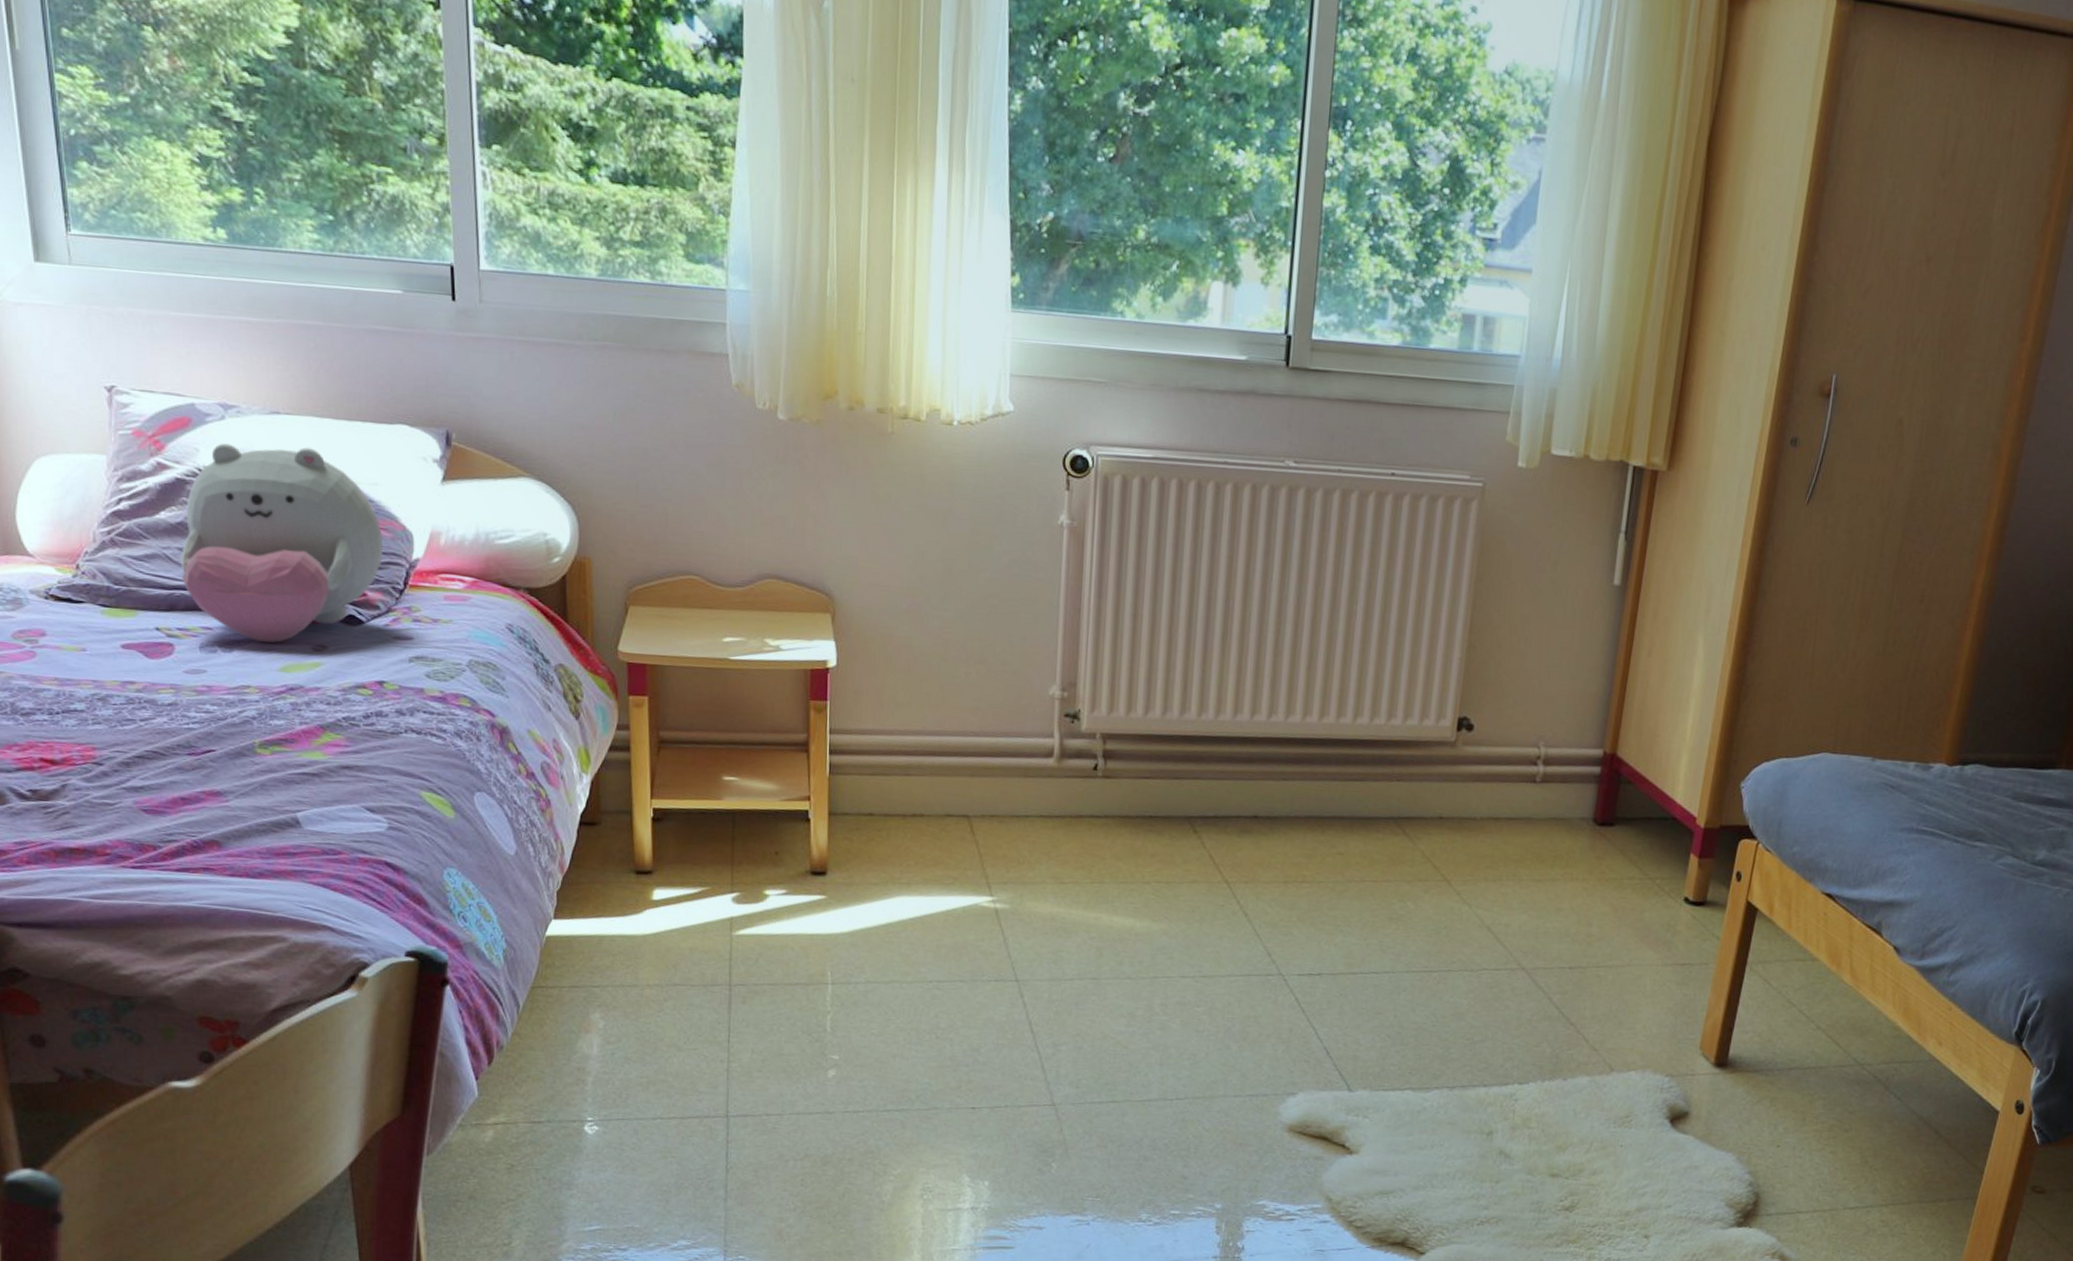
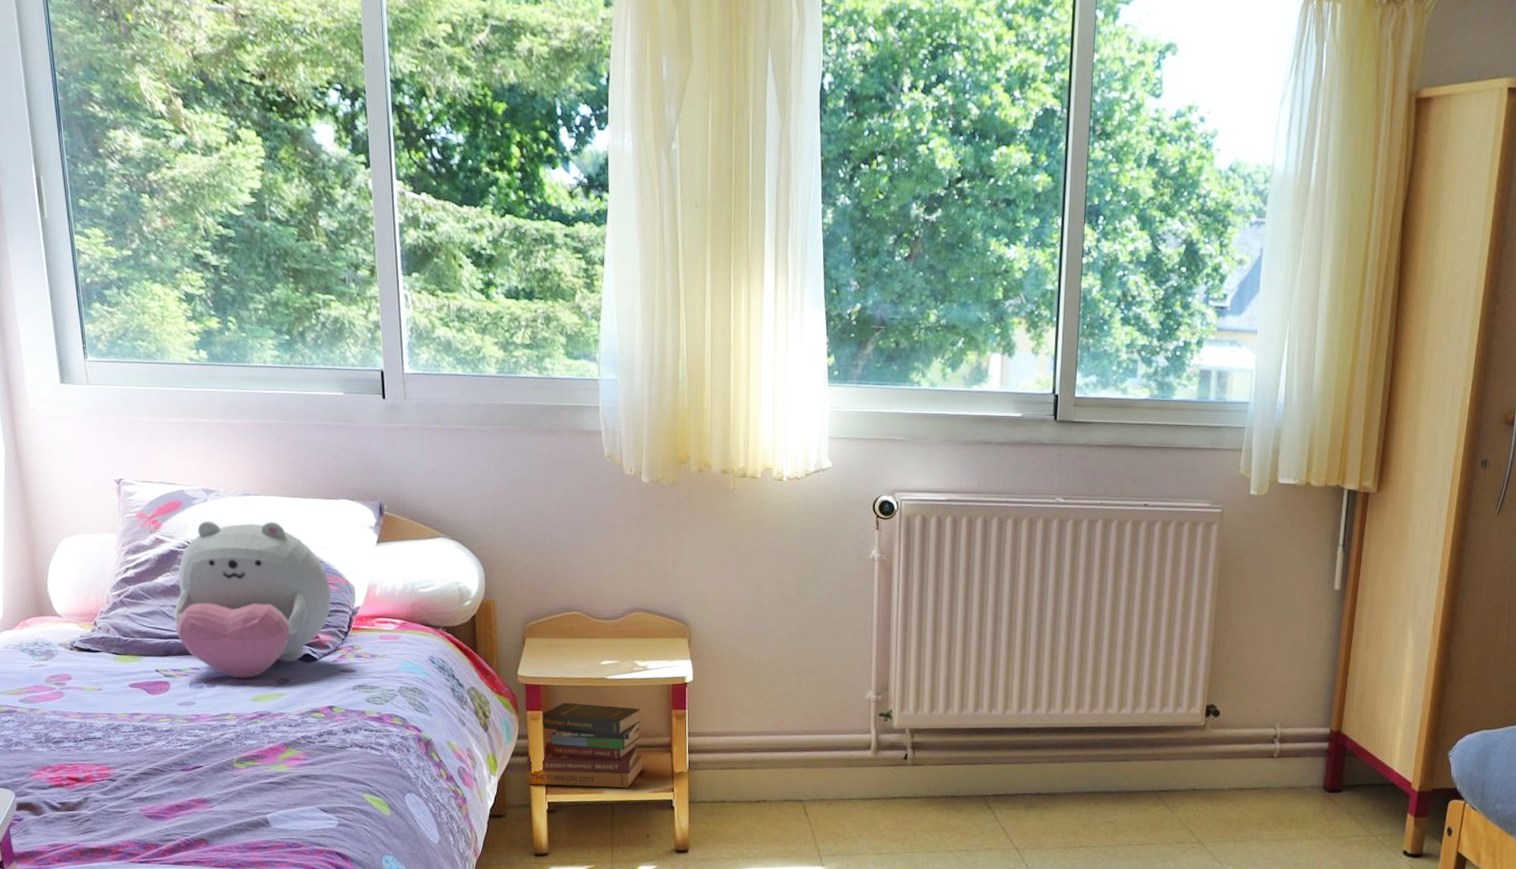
books: none [625,686,773,794] -> present [525,702,644,788]

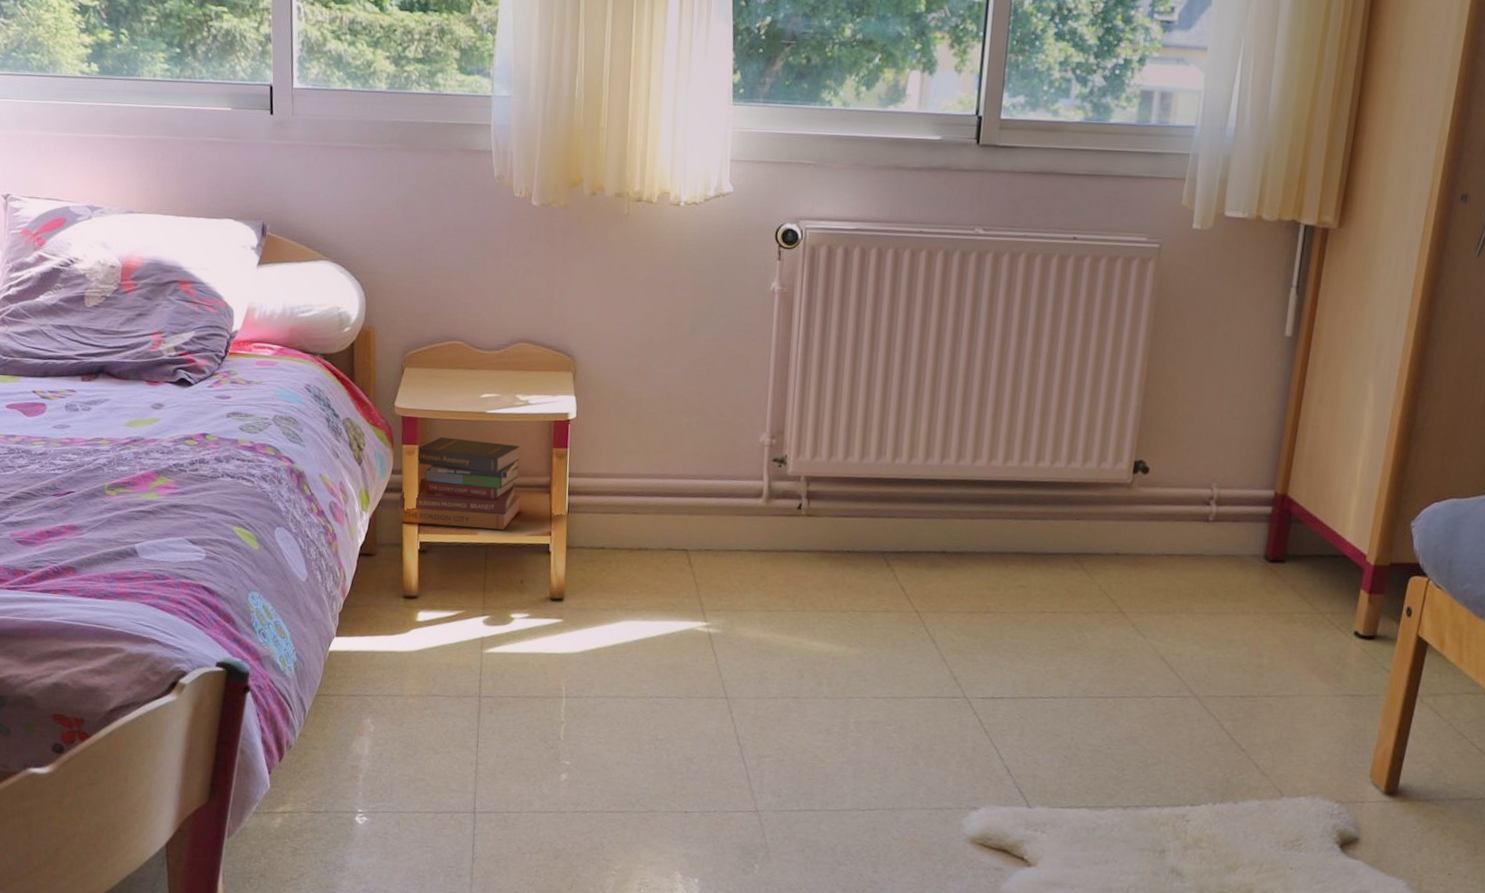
plush toy: present [174,520,332,679] -> none [53,238,210,403]

